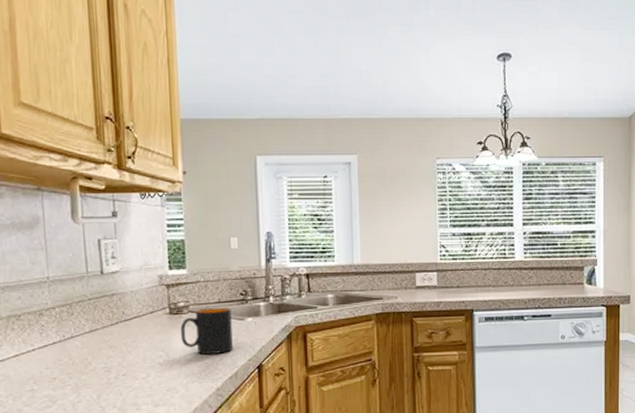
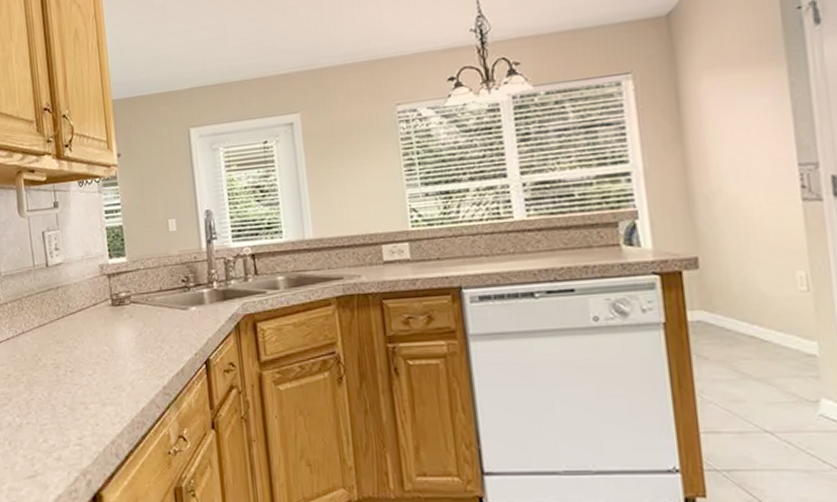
mug: present [180,308,233,354] -> none [123,296,178,349]

